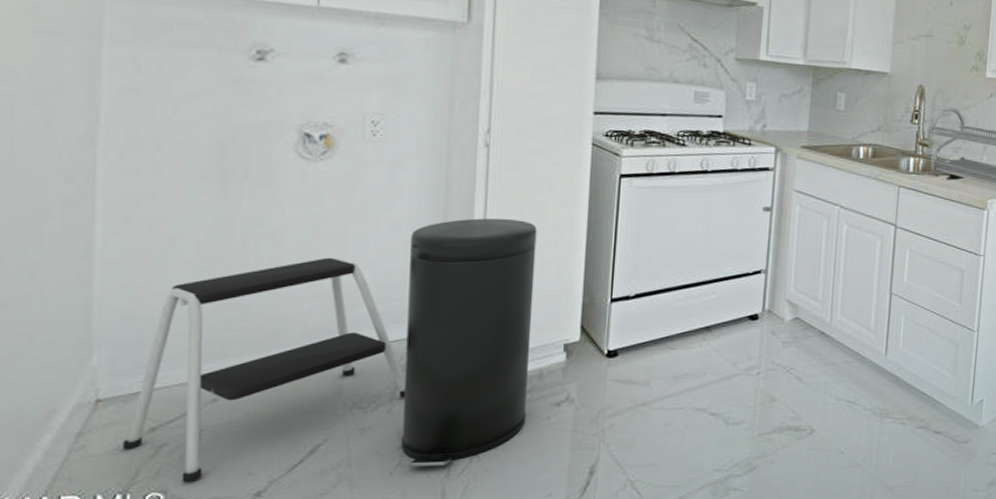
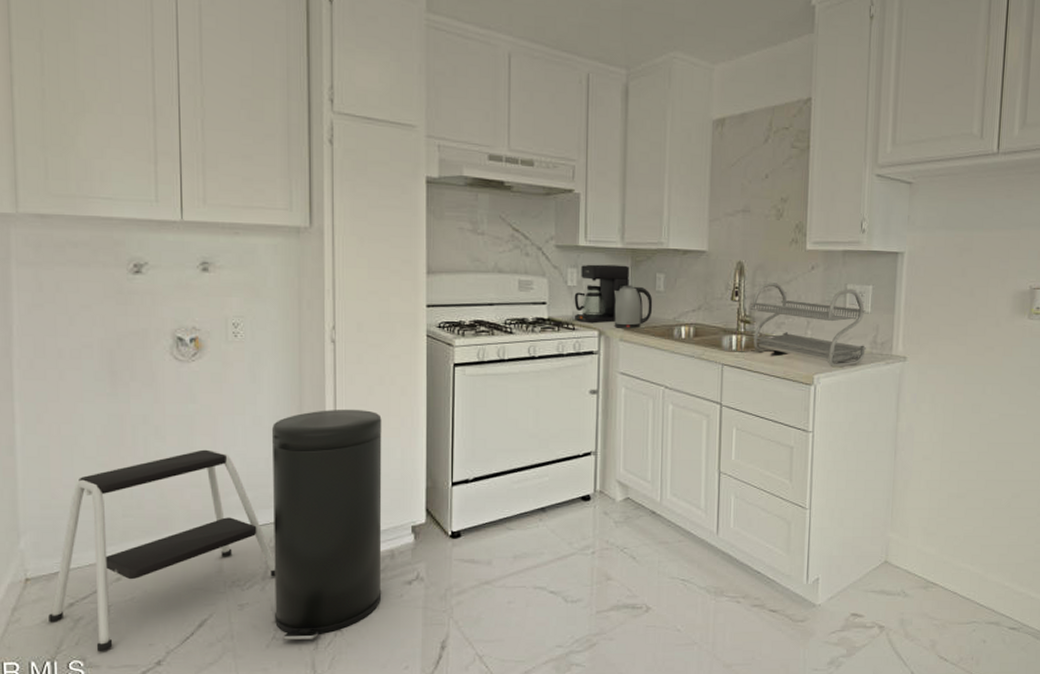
coffee maker: none [751,79,811,140] -> present [574,264,629,324]
kettle: none [791,102,833,147] -> present [613,285,653,329]

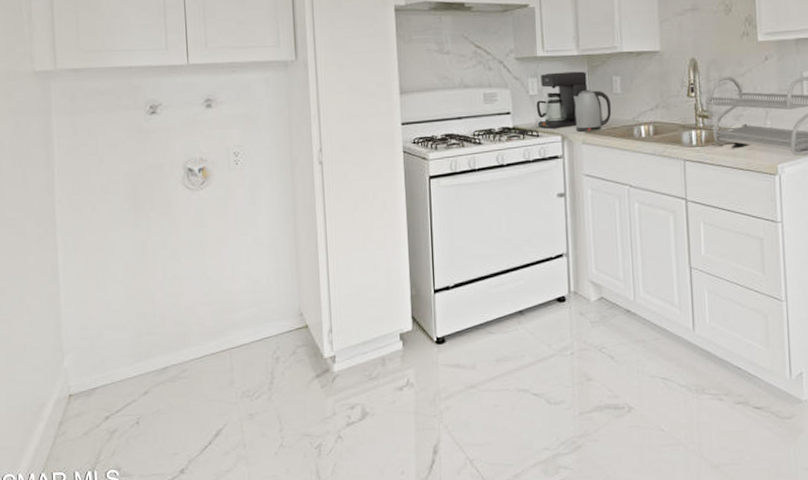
step stool: present [48,449,276,652] -> none [89,269,280,462]
pedal bin: present [271,409,382,640] -> none [270,224,376,447]

